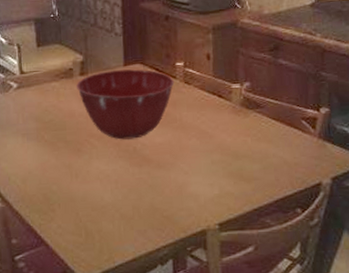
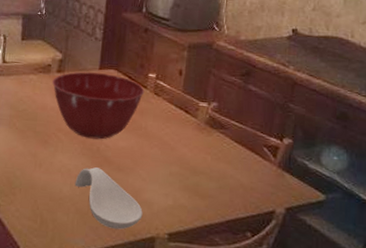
spoon rest: none [115,168,190,229] -> present [75,167,143,230]

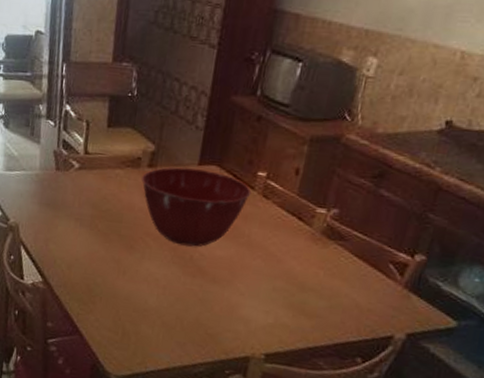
spoon rest: present [75,167,143,230] -> none [162,278,238,347]

